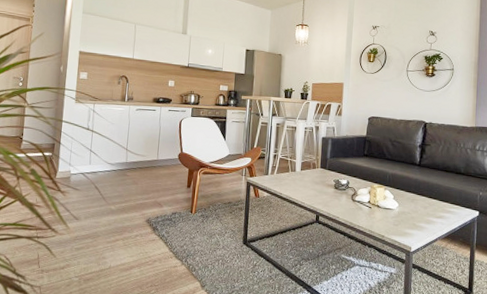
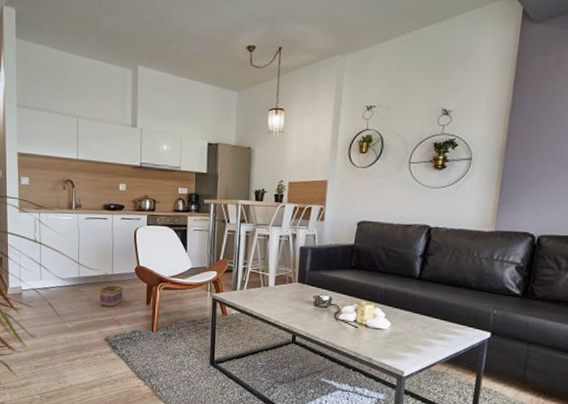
basket: none [144,158,167,190] -> present [99,272,123,307]

